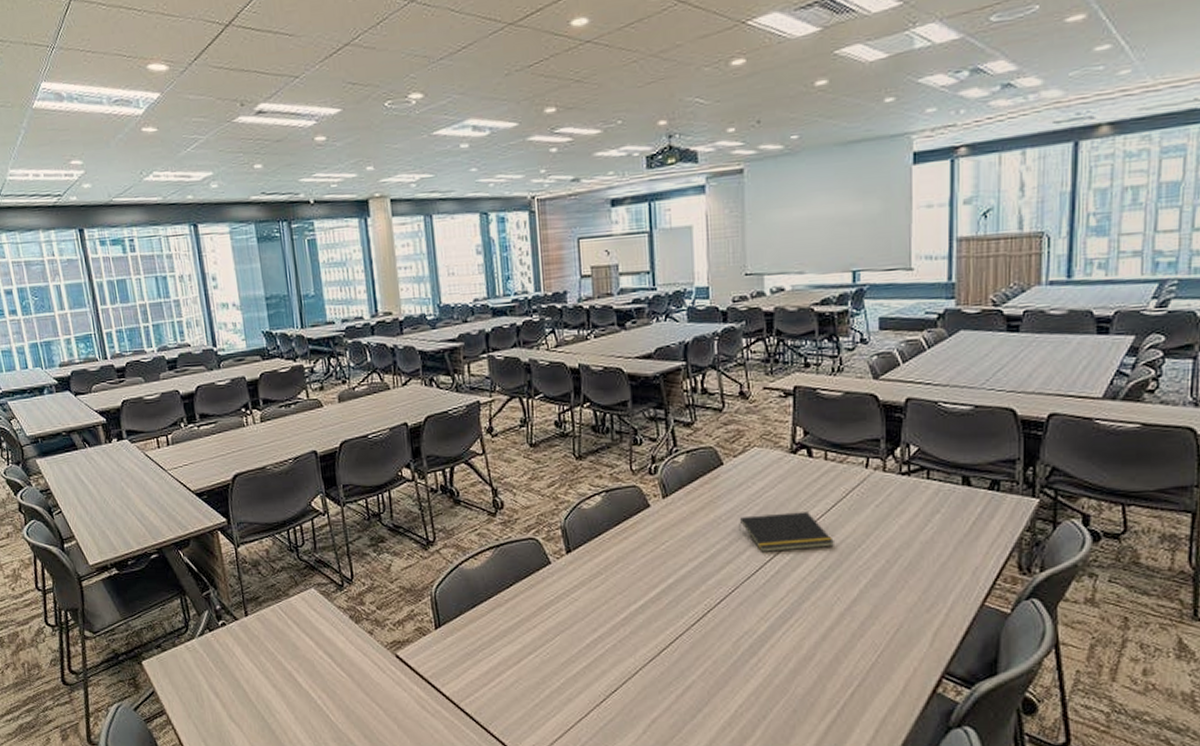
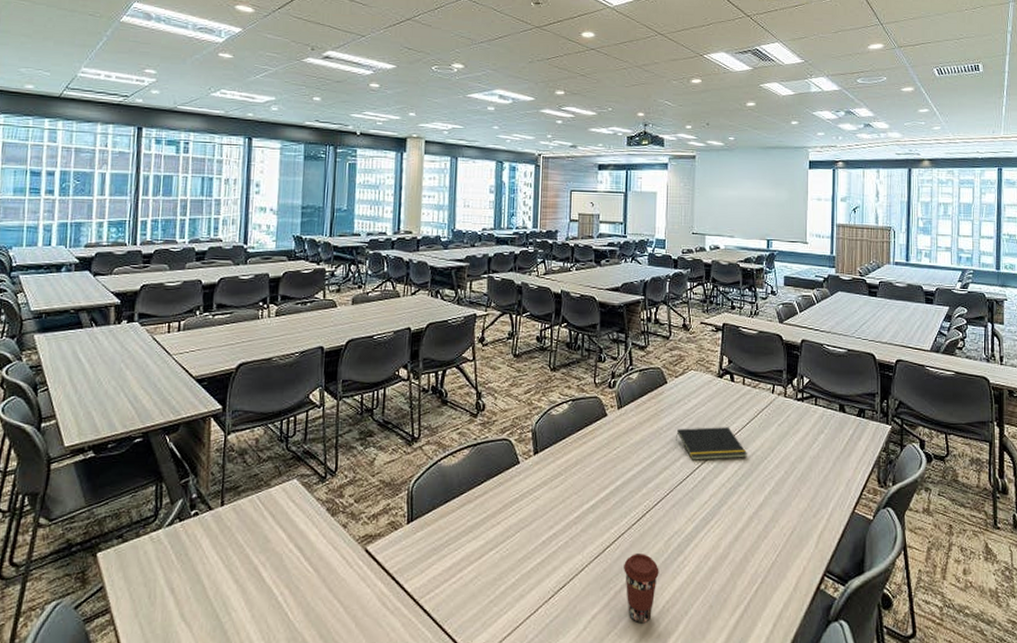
coffee cup: none [684,656,728,728] -> present [624,554,659,624]

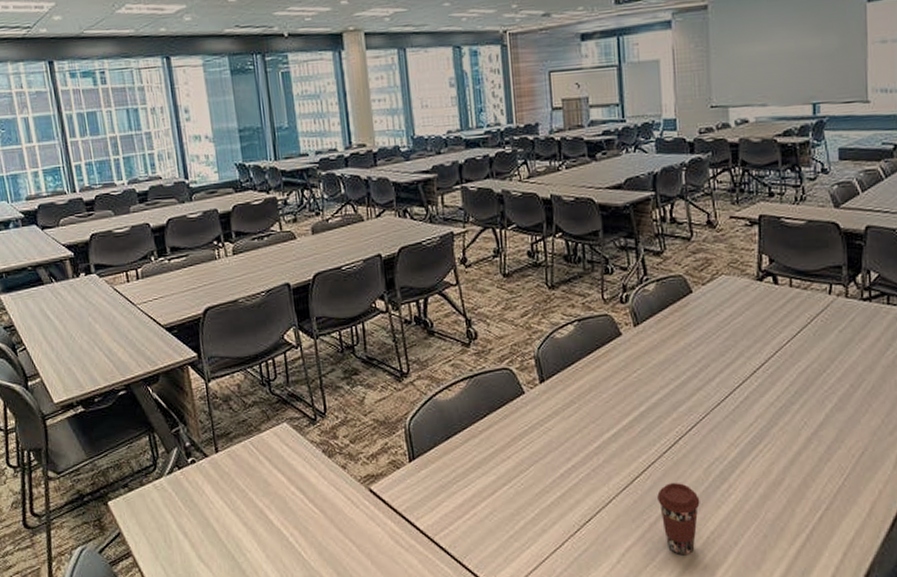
notepad: present [676,427,747,460] -> none [708,338,800,379]

